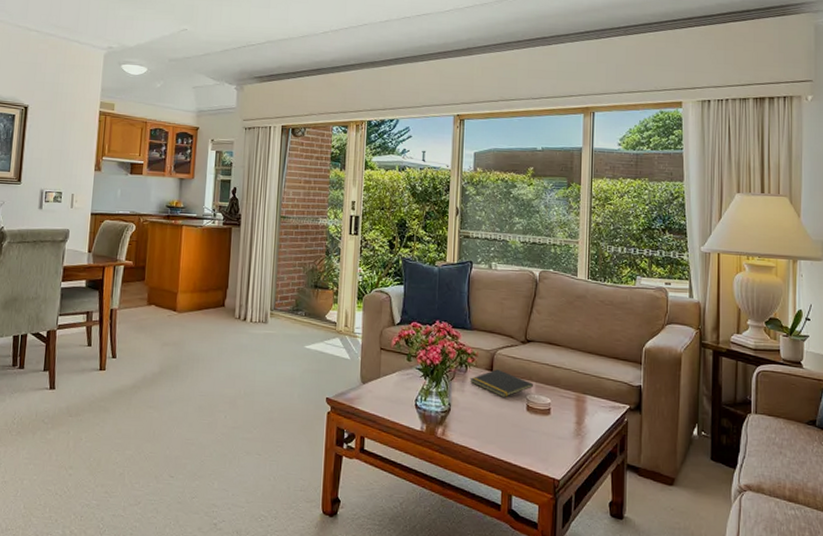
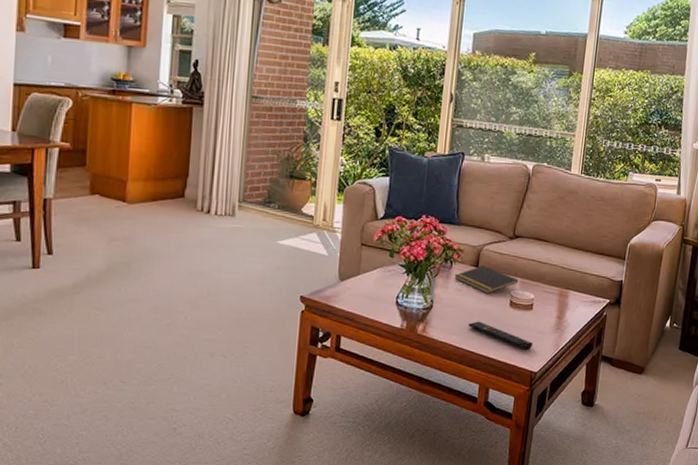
remote control: none [487,425,553,456] -> present [468,321,533,350]

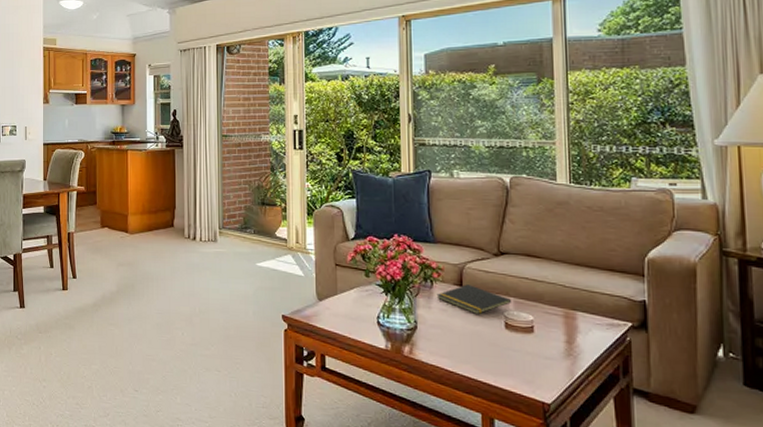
remote control: present [468,321,533,350] -> none [460,344,540,378]

